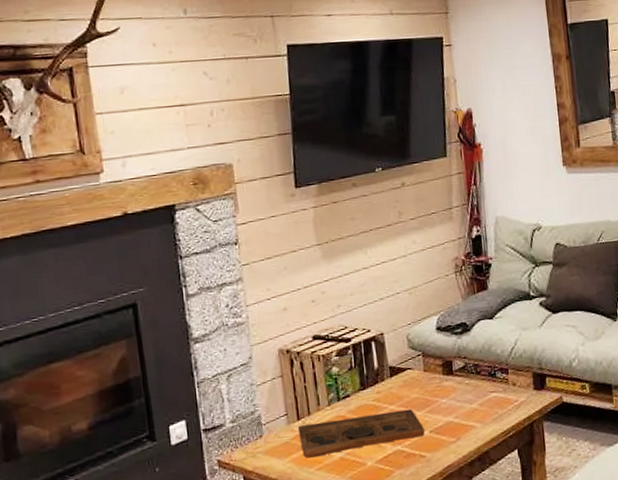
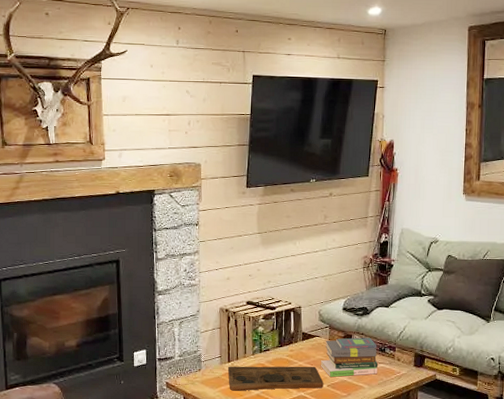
books: none [416,361,490,420] -> present [320,338,378,377]

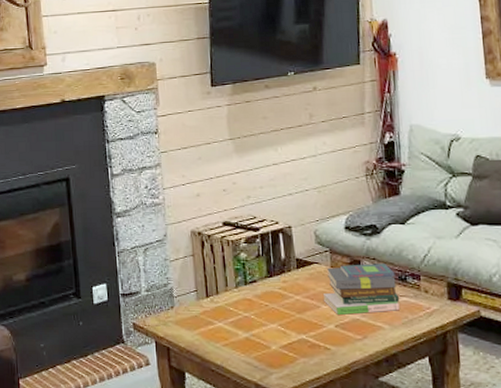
decorative tray: present [227,366,324,391] -> none [206,301,330,334]

